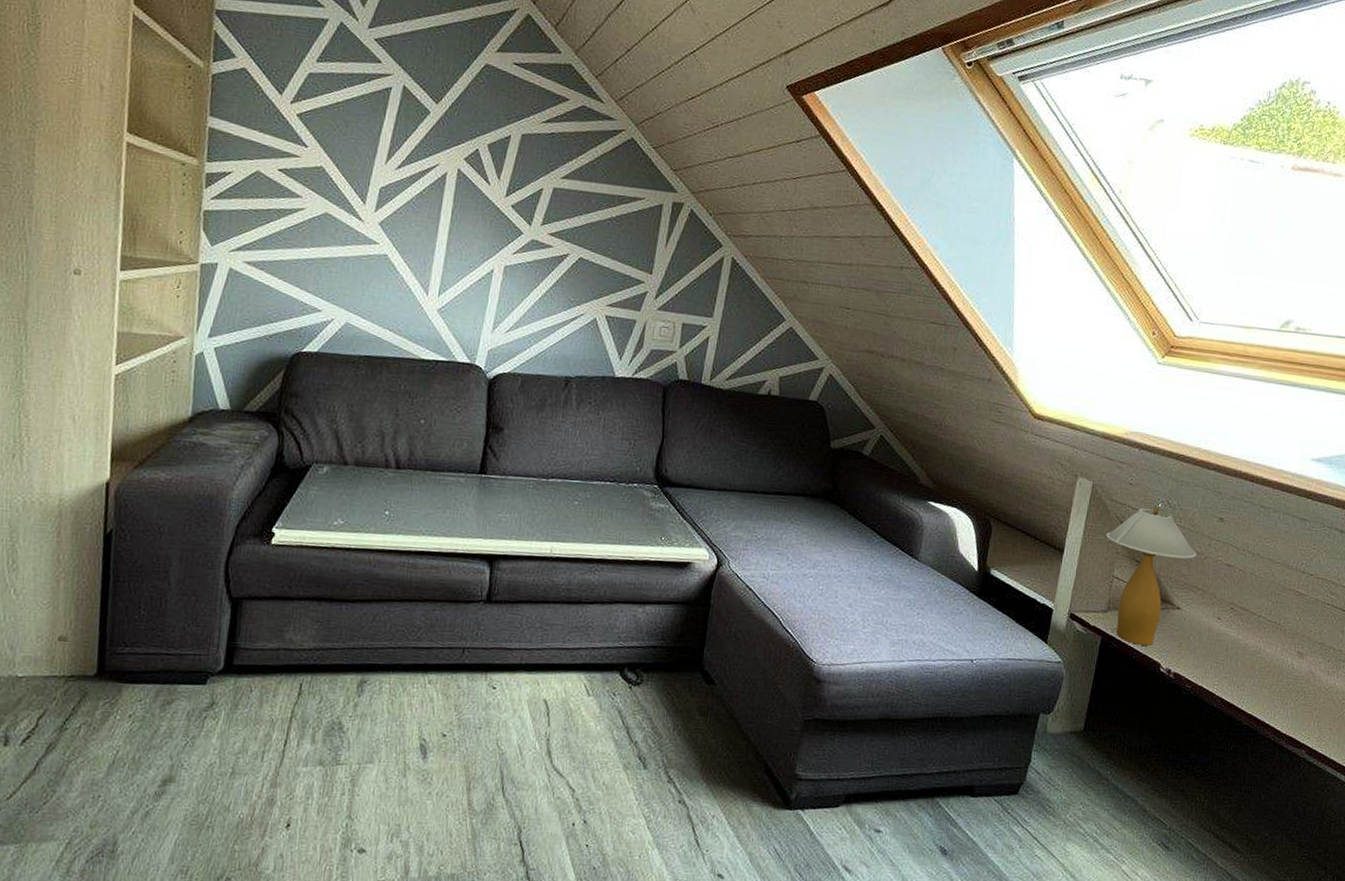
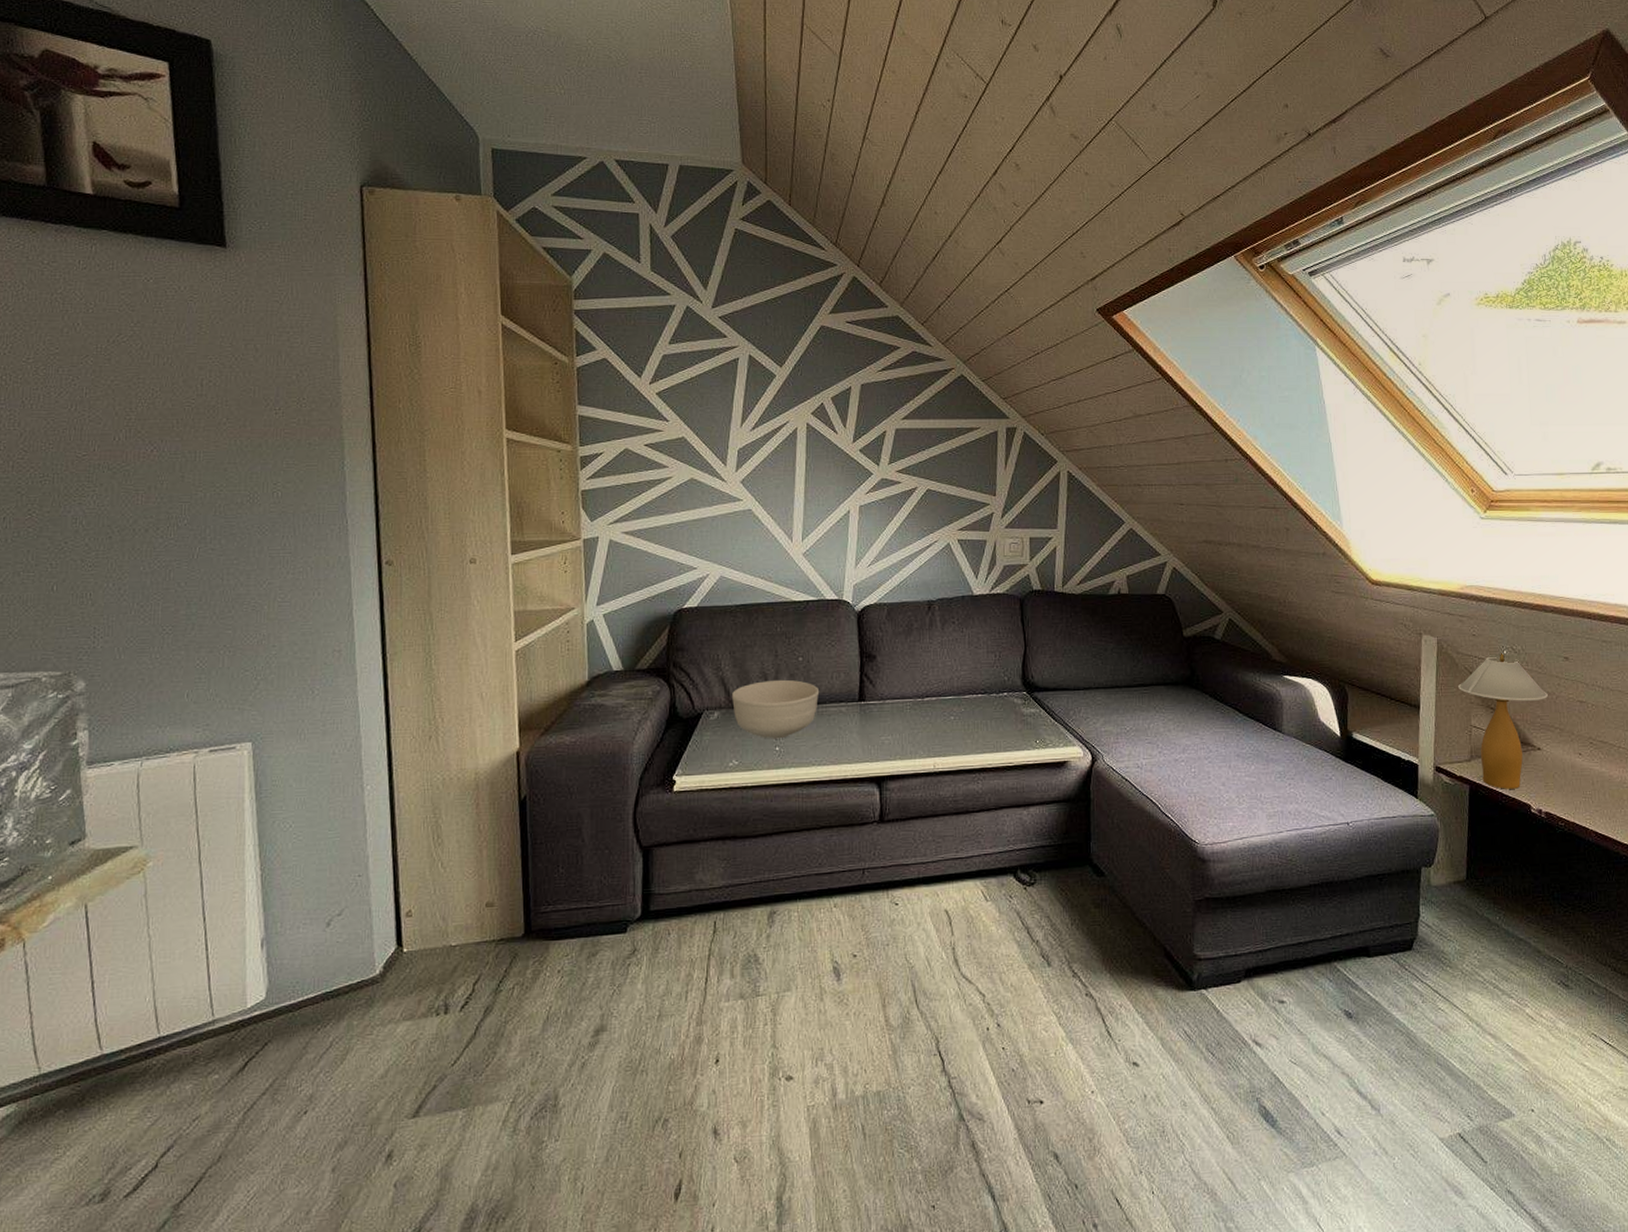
bowl: none [343,440,439,503] -> present [731,679,820,739]

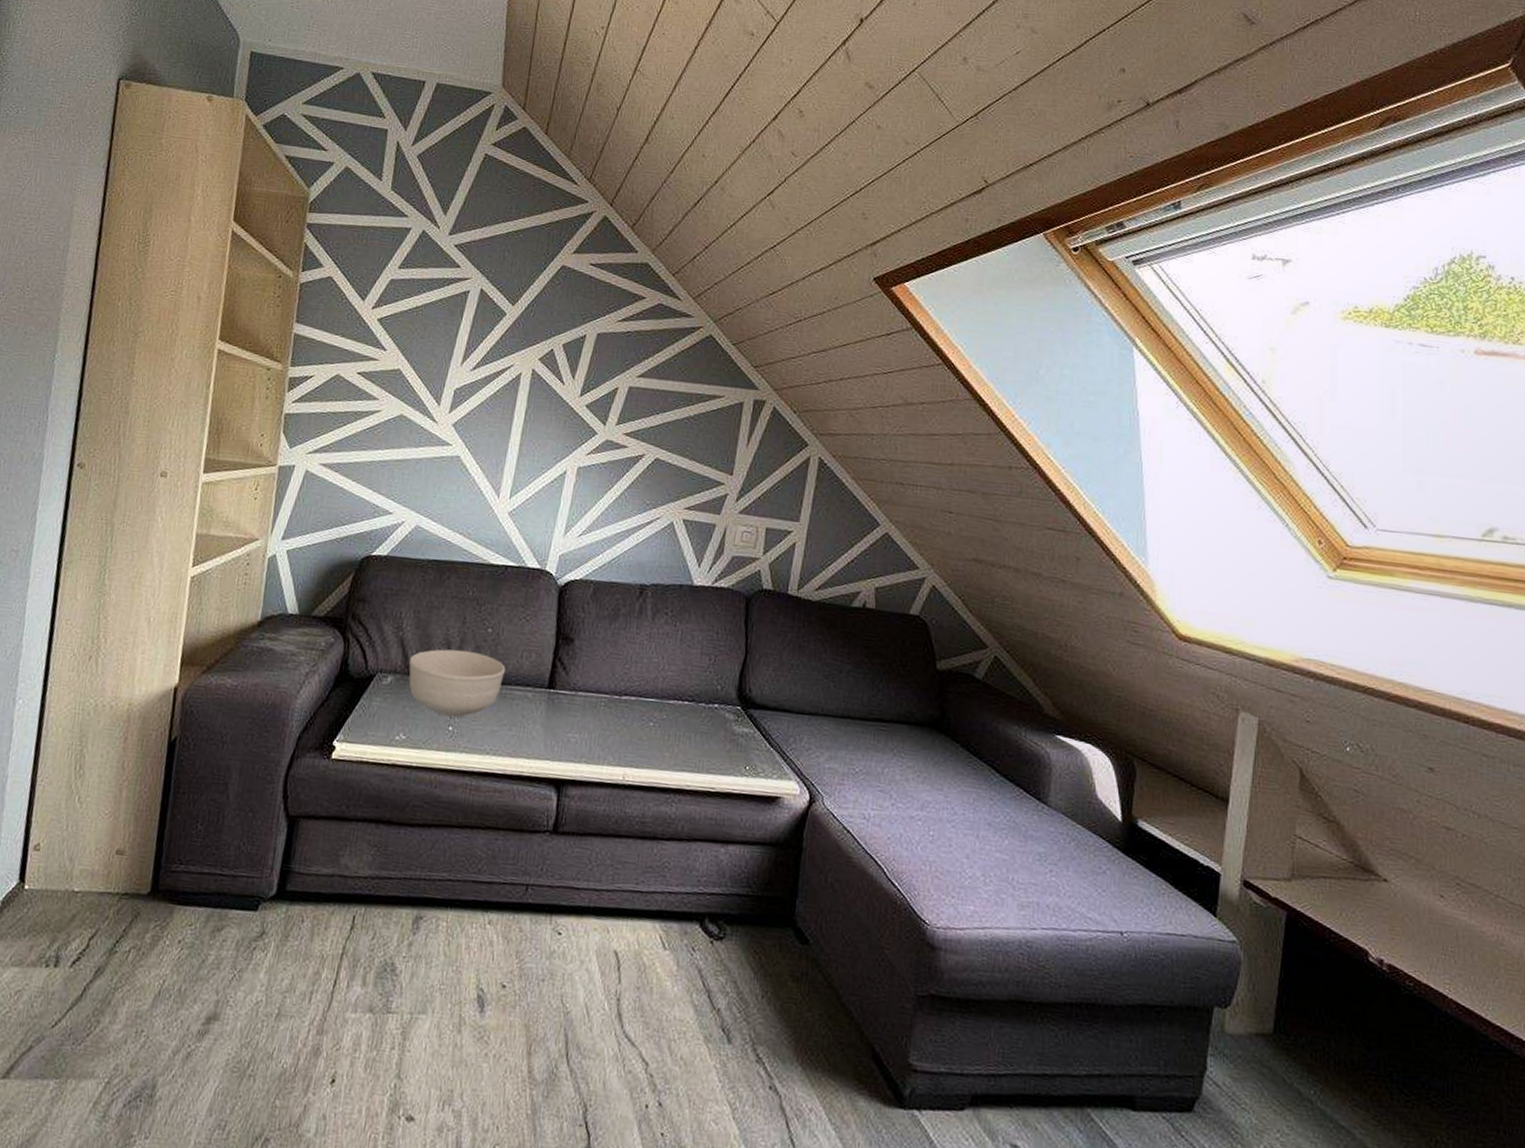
table lamp: present [1458,653,1548,789] -> none [1282,750,1402,927]

